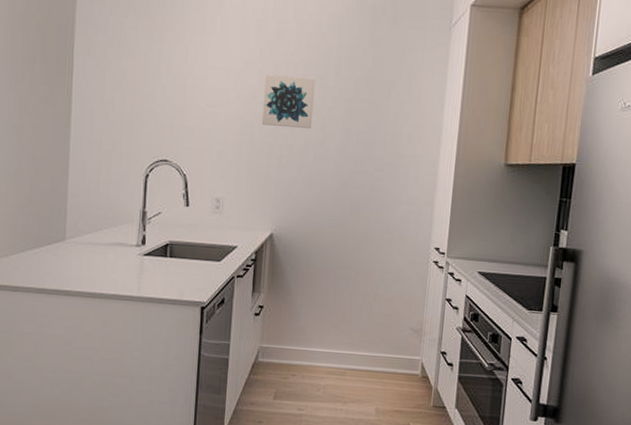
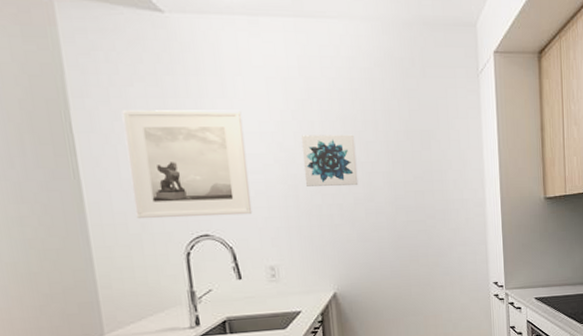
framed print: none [110,38,215,146] -> present [121,110,253,219]

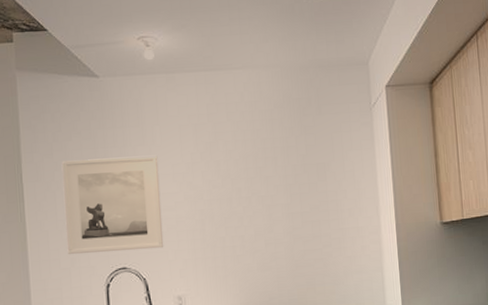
wall art: present [301,134,359,186] -> none [208,171,259,221]

